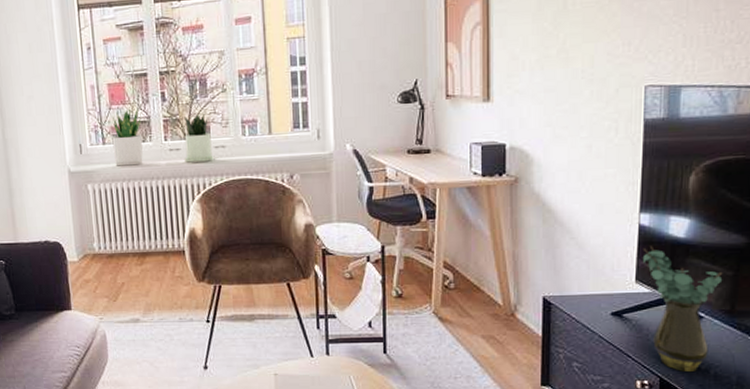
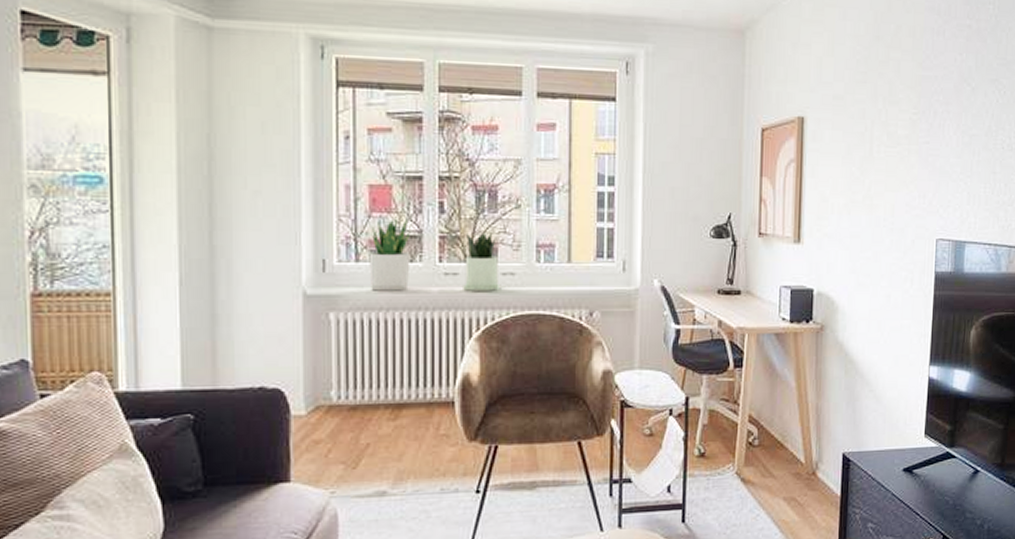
vase: present [642,246,723,371] -> none [930,399,996,527]

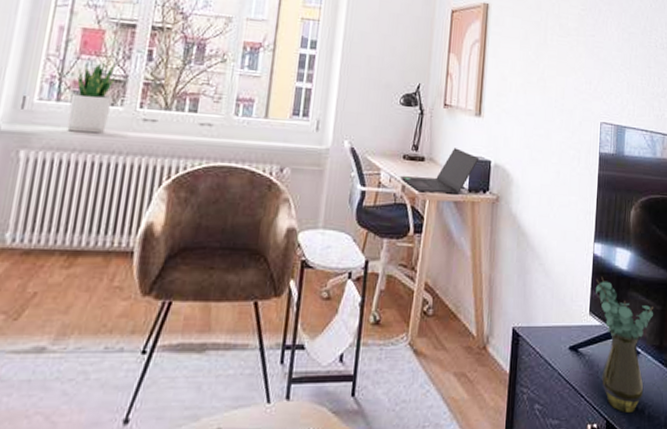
planter: present [461,233,501,292] -> none [158,83,199,141]
laptop: none [716,278,801,327] -> present [401,148,479,194]
vase: none [930,399,996,527] -> present [595,276,654,412]

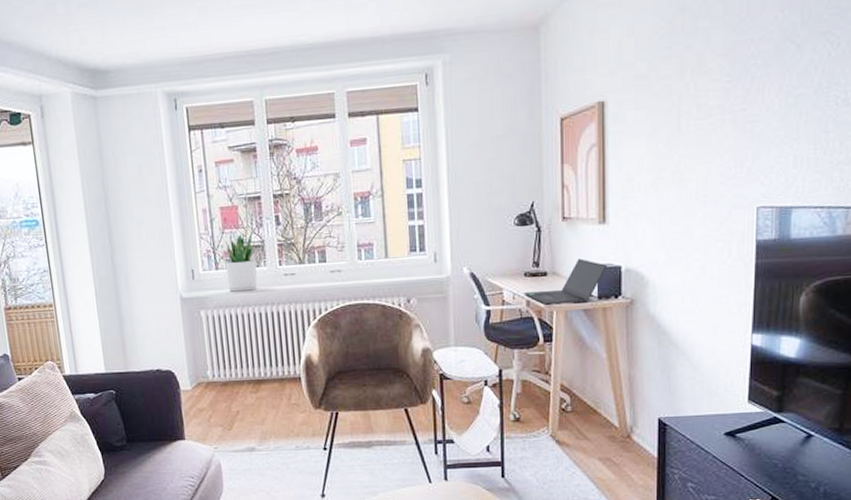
vase: present [595,276,654,412] -> none [754,366,832,489]

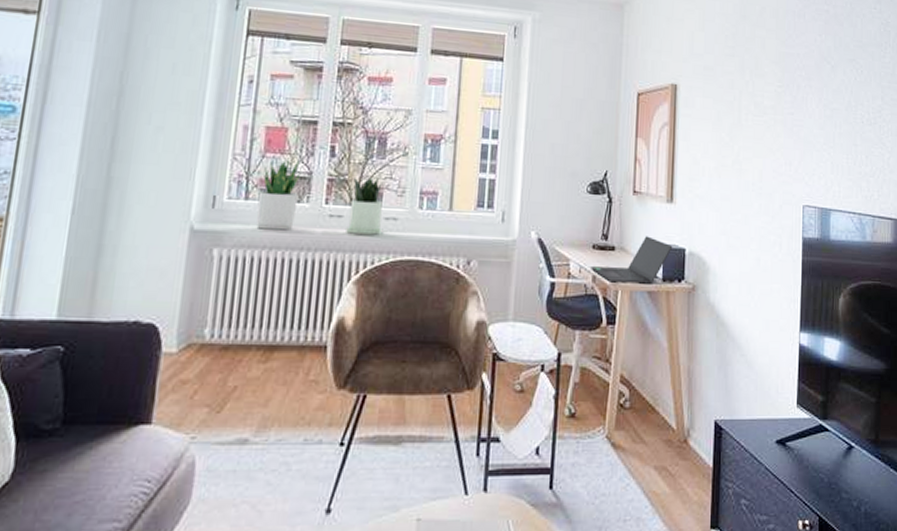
planter: none [298,238,331,288] -> present [344,177,383,236]

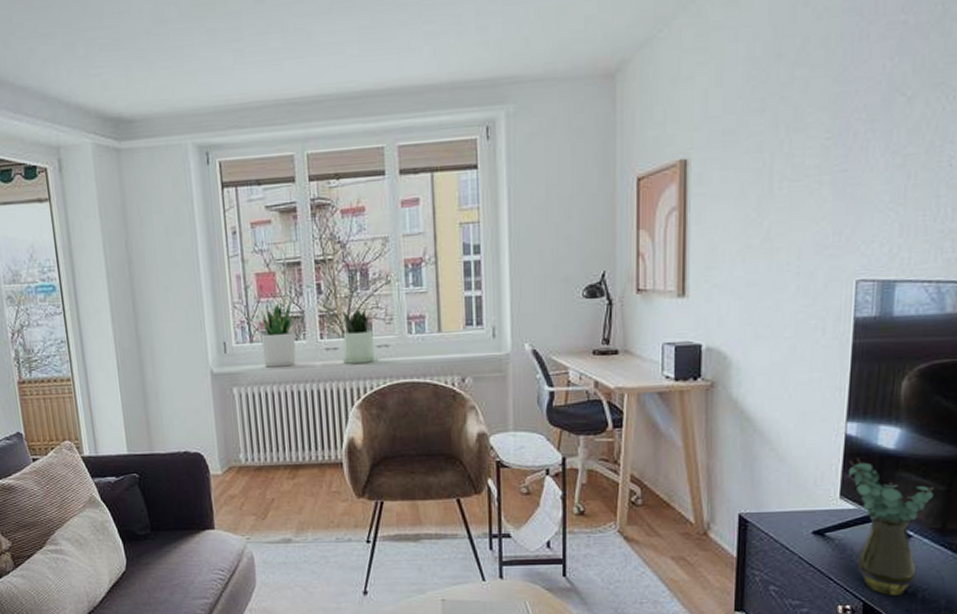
laptop: present [591,236,673,284] -> none [592,335,686,387]
vase: none [802,367,868,509] -> present [848,458,935,595]

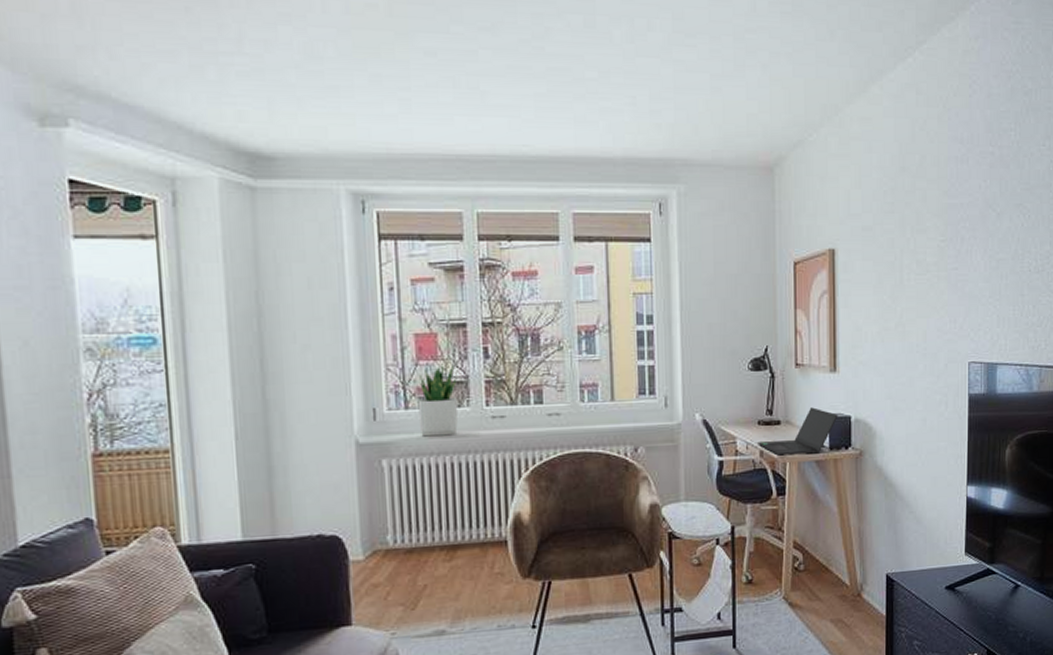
planter: present [341,309,377,365] -> none [509,375,547,434]
laptop: none [592,335,686,387] -> present [758,407,838,456]
vase: present [848,458,935,595] -> none [970,517,1034,641]

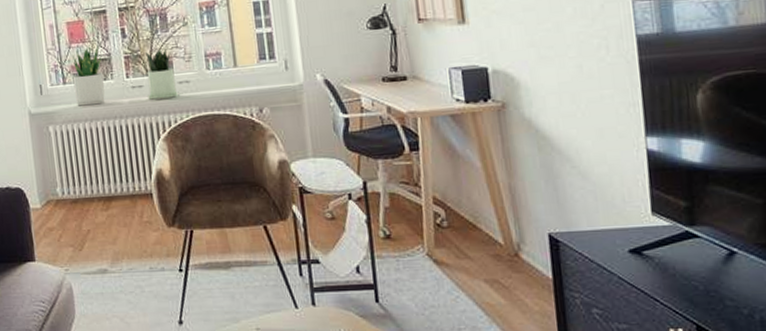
planter: none [509,375,547,434] -> present [146,49,179,100]
laptop: present [758,407,838,456] -> none [384,61,473,111]

